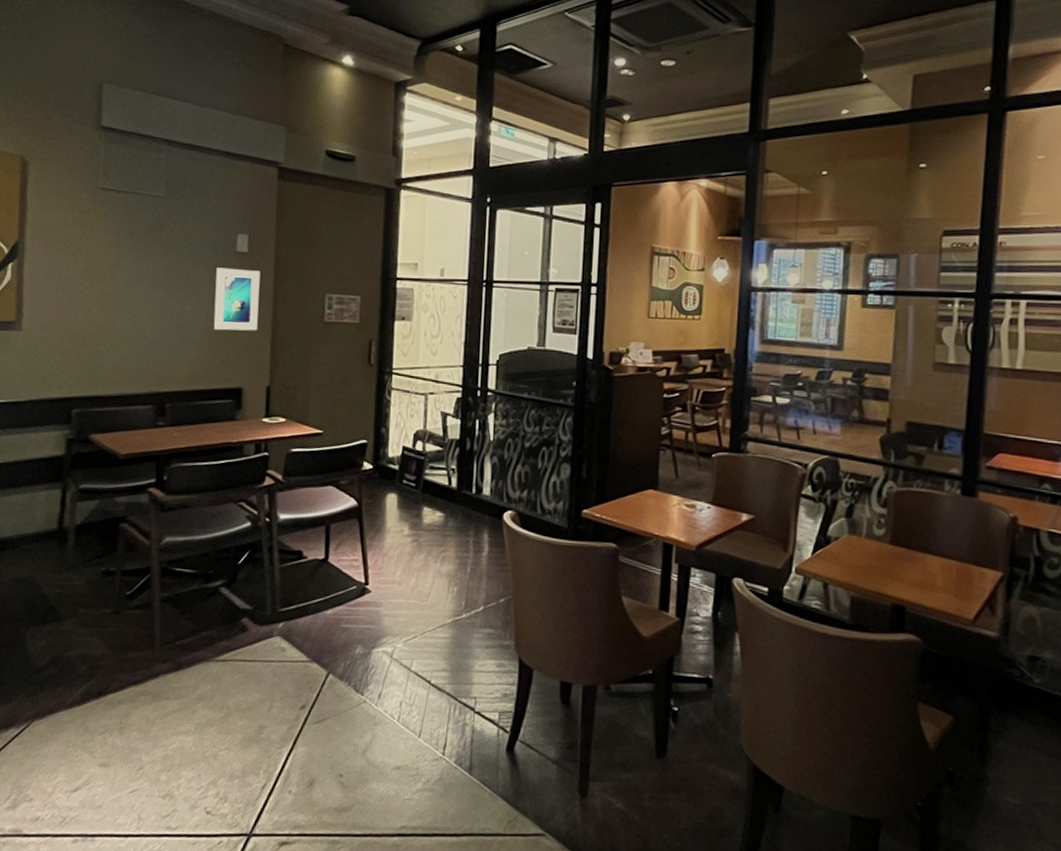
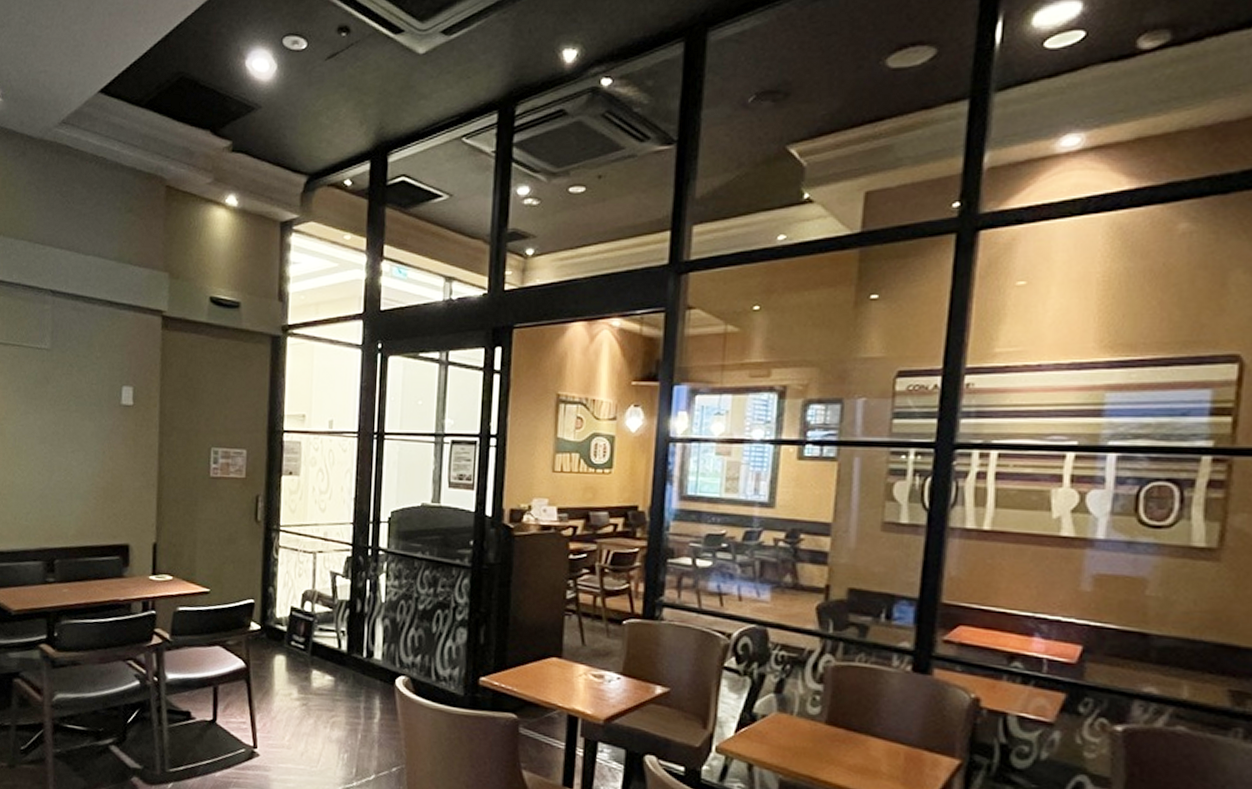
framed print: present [213,267,261,331] -> none [100,421,146,487]

